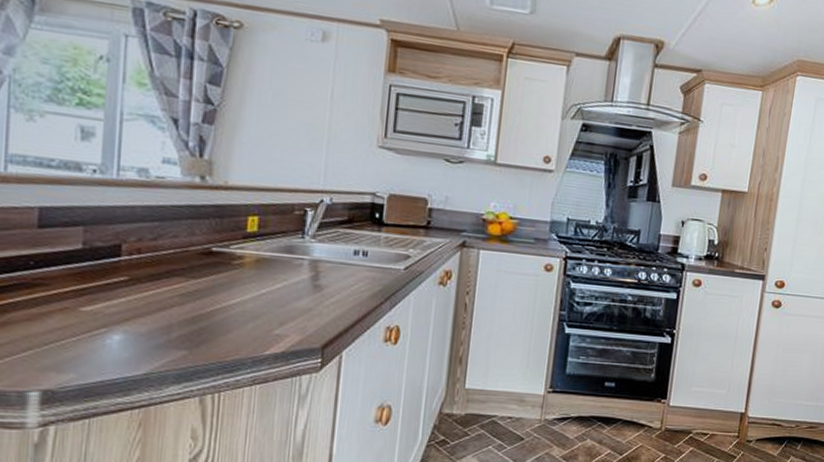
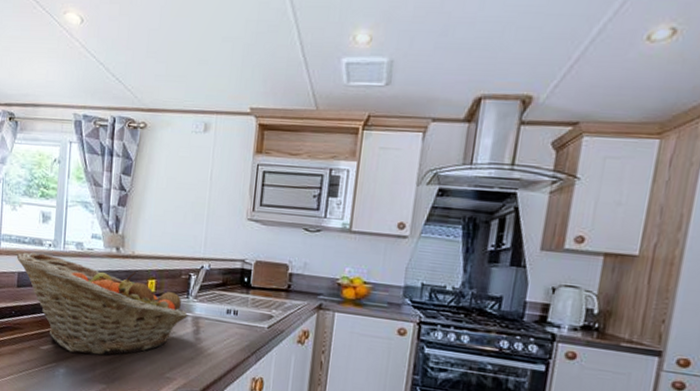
fruit basket: none [37,180,303,314] -> present [17,252,188,356]

